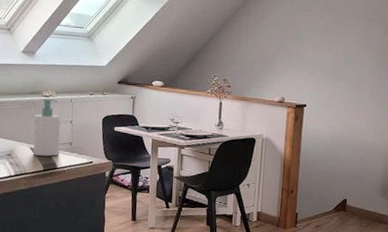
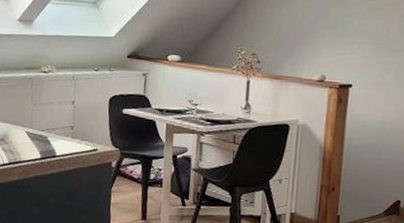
soap bottle: present [33,99,61,157] -> none [29,75,61,143]

